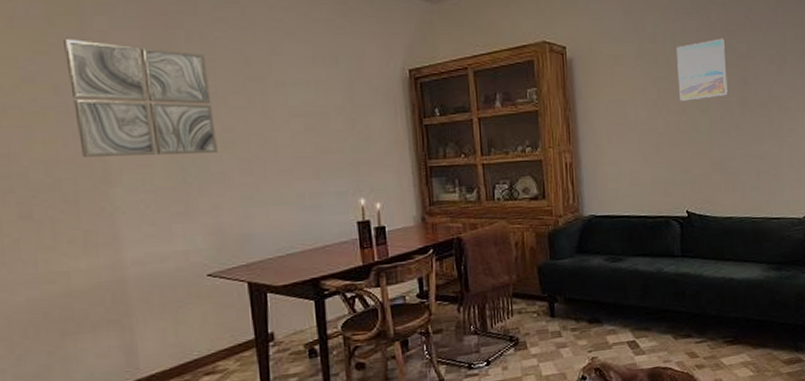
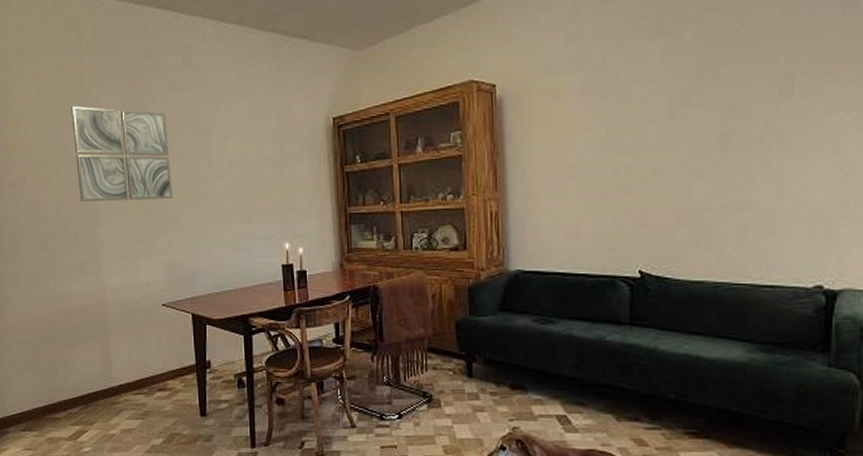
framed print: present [677,38,728,101] -> none [634,60,703,140]

